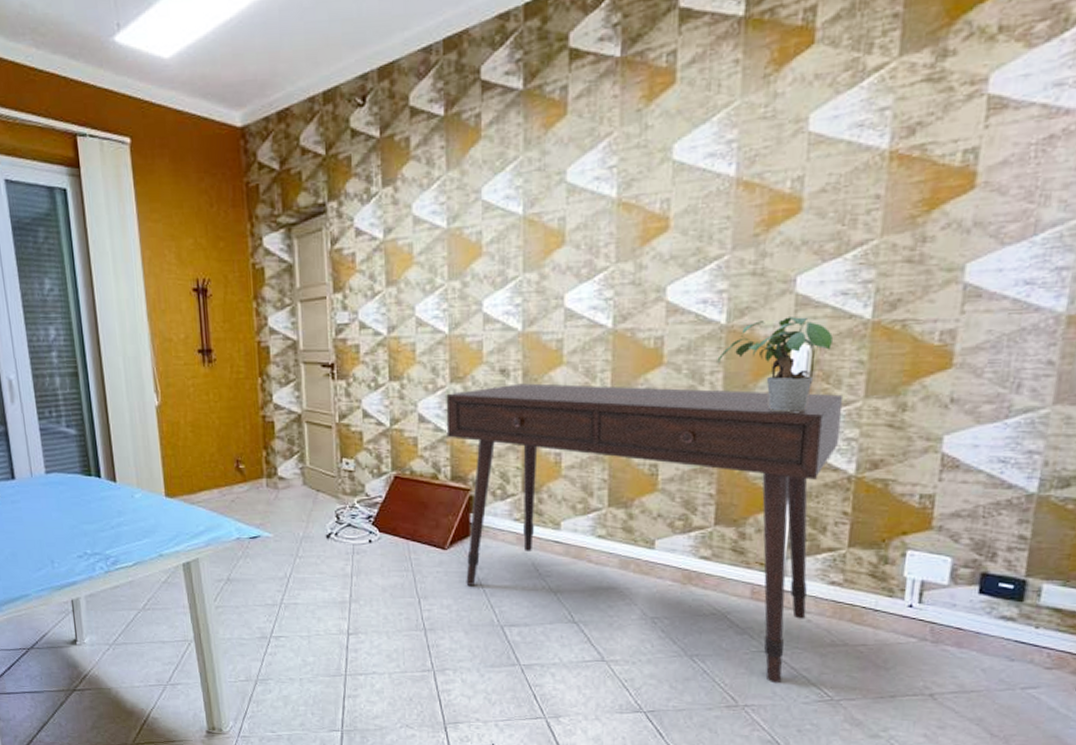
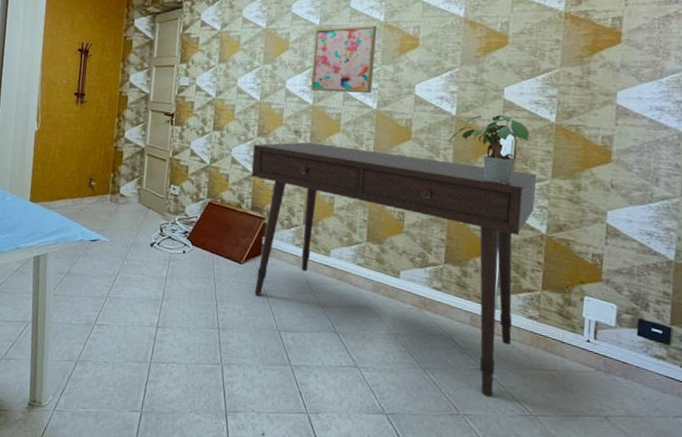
wall art: none [517,205,607,312] -> present [310,25,377,94]

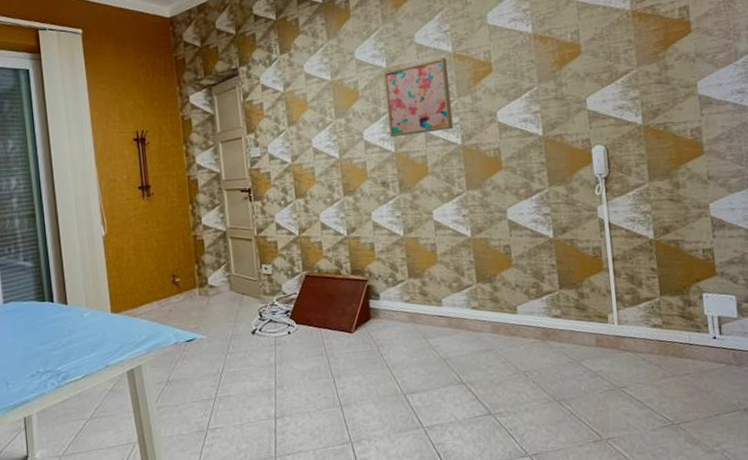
desk: present [251,142,537,398] -> none [341,180,640,416]
potted plant: present [449,114,530,183] -> none [541,126,620,196]

